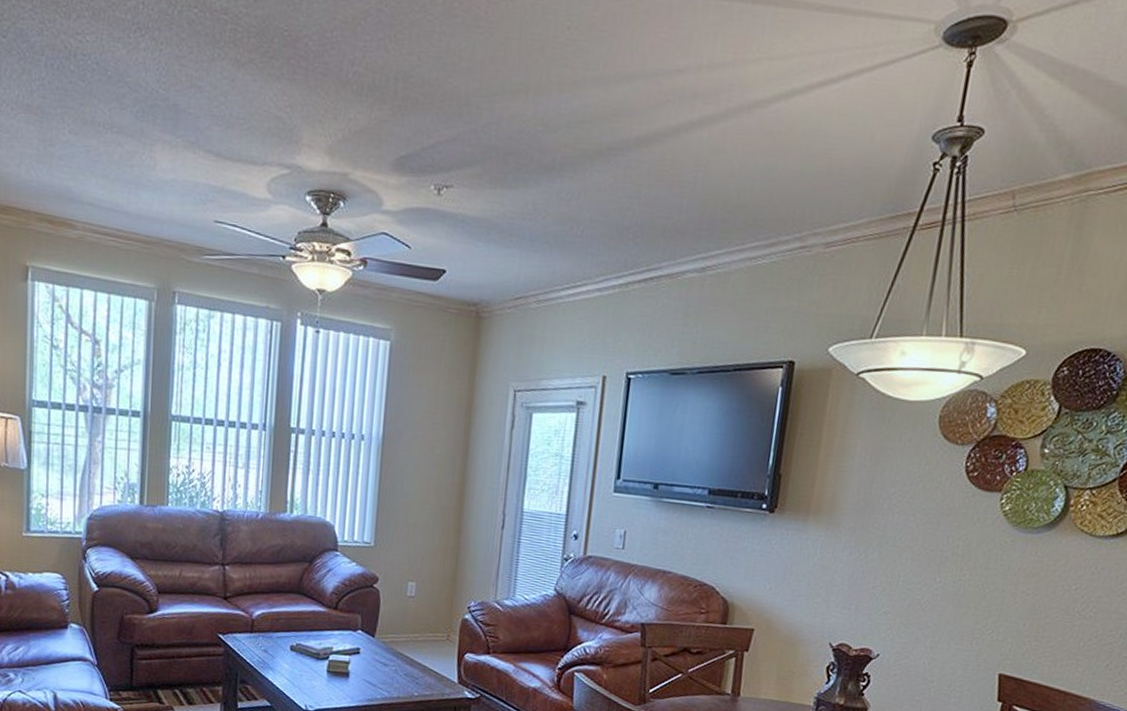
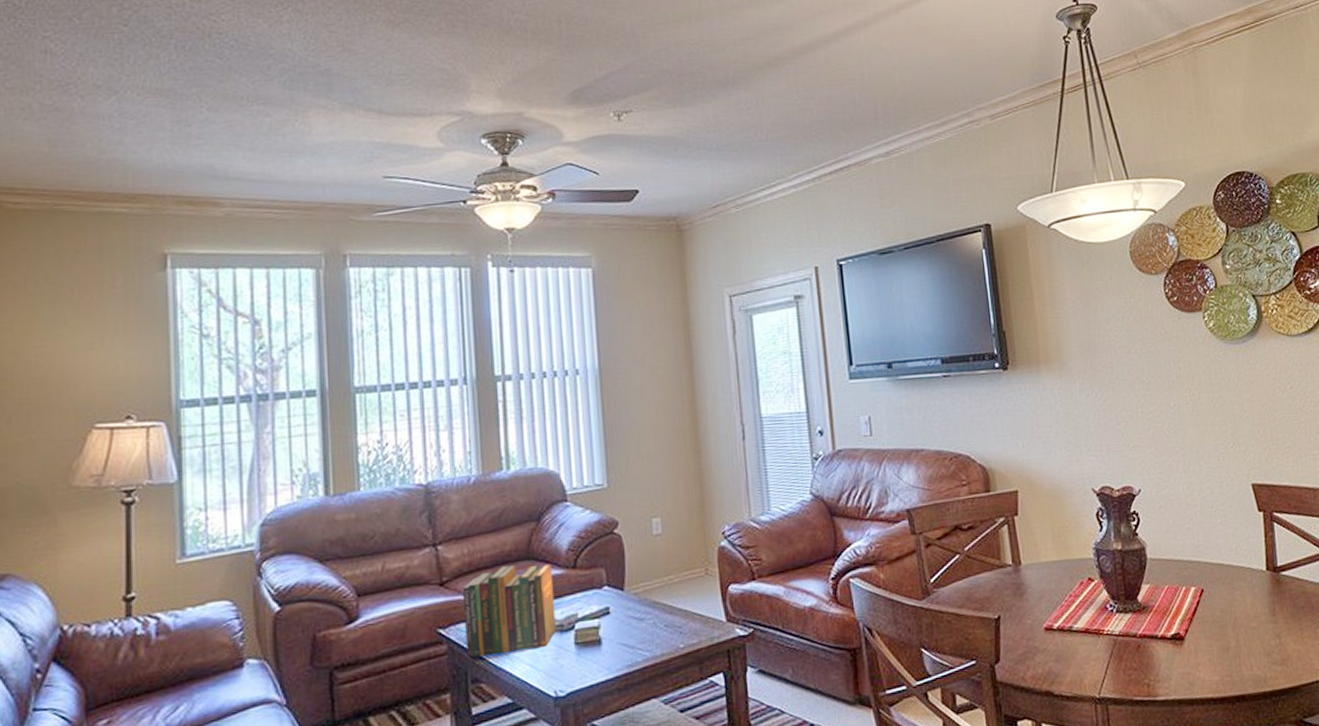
books: none [239,593,317,669] -> present [462,564,556,659]

